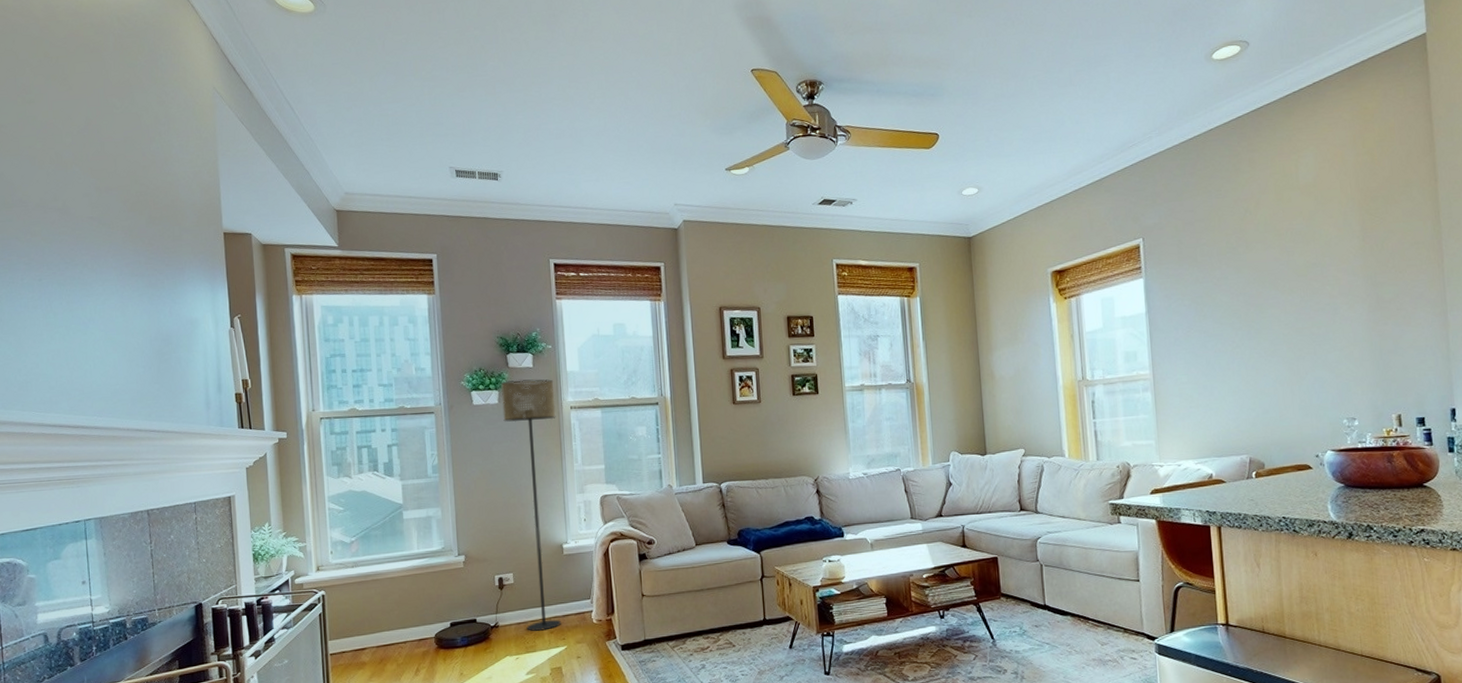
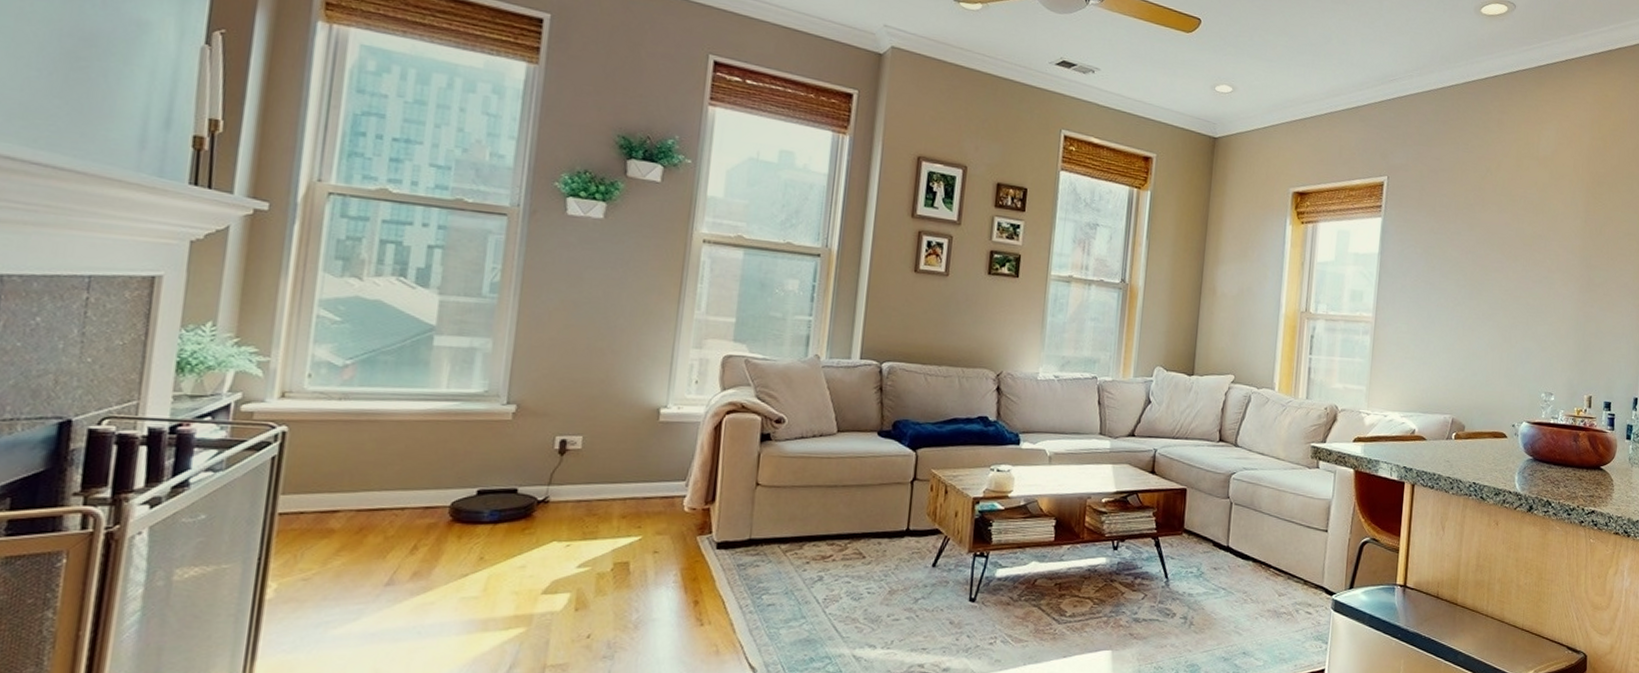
floor lamp: present [501,379,562,631] -> none [589,192,687,514]

